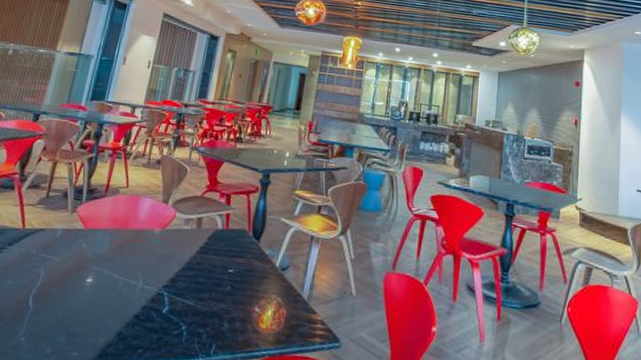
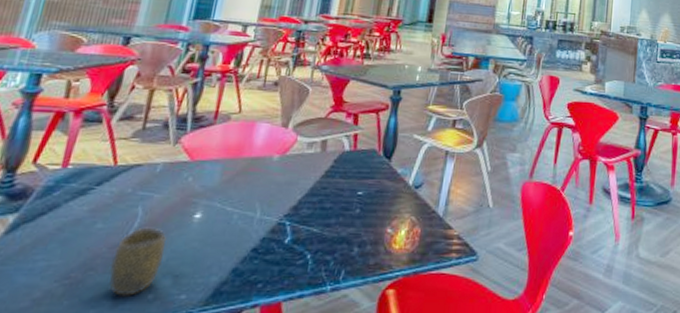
cup: none [15,286,64,349] -> present [109,227,167,296]

